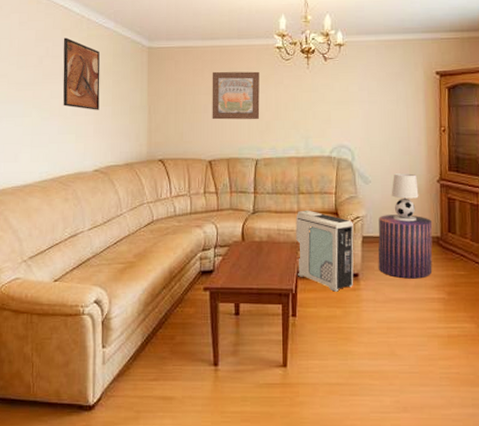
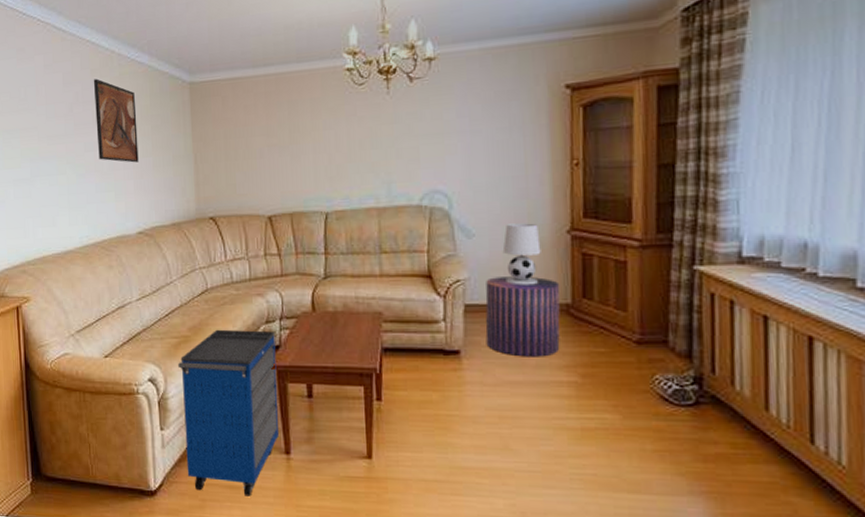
cabinet: none [123,256,210,406] -> present [178,329,280,497]
wall art: present [212,71,260,120] -> none [267,102,329,167]
air purifier: present [296,210,354,292] -> none [377,272,454,372]

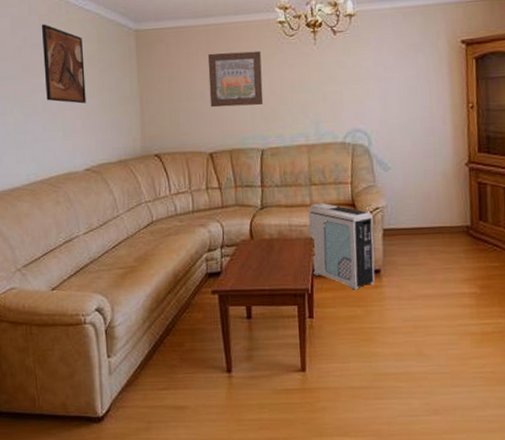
cabinet: present [178,329,280,497] -> none [125,258,222,415]
wall art: none [267,102,329,167] -> present [207,50,264,108]
air purifier: none [377,272,454,372] -> present [308,202,375,290]
stool: present [485,276,561,357] -> none [400,203,462,273]
table lamp: present [502,223,541,286] -> none [414,157,445,211]

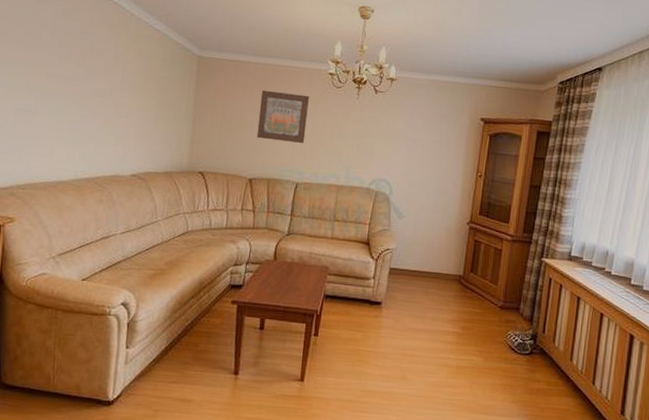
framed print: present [41,24,86,104] -> none [104,34,148,114]
air purifier: present [308,202,375,290] -> none [322,237,383,317]

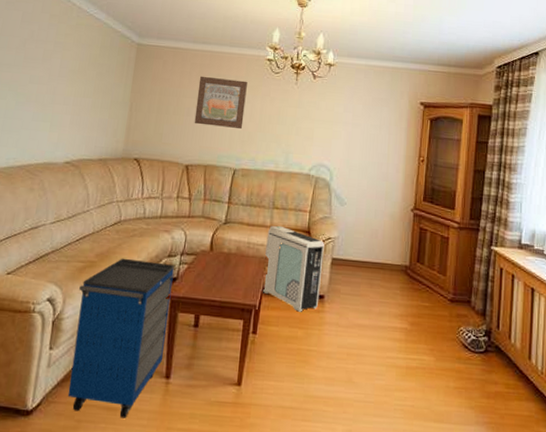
cabinet: none [145,266,240,409] -> present [67,258,175,418]
air purifier: none [322,237,383,317] -> present [261,225,325,312]

